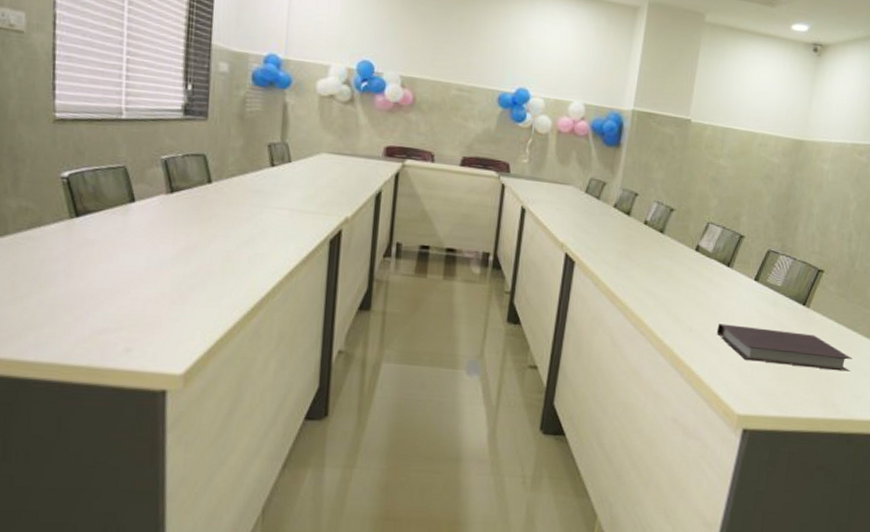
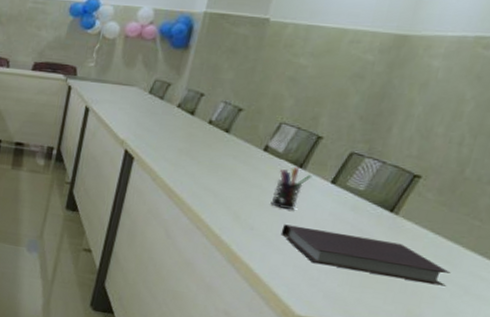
pen holder: none [705,266,739,309] -> present [270,167,313,210]

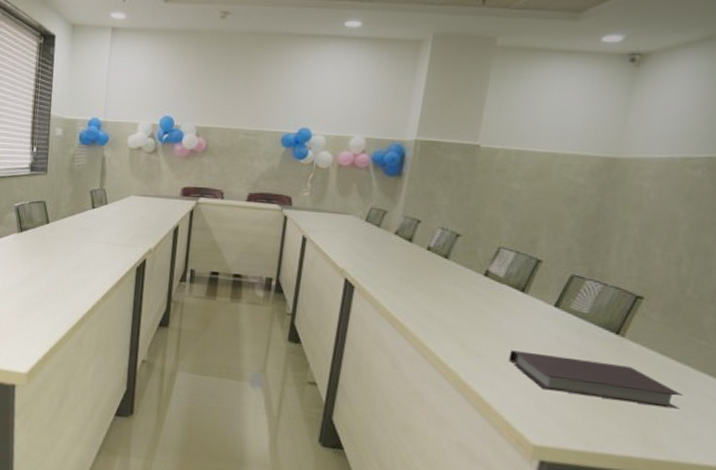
pen holder: present [270,167,313,210] -> none [495,291,535,335]

